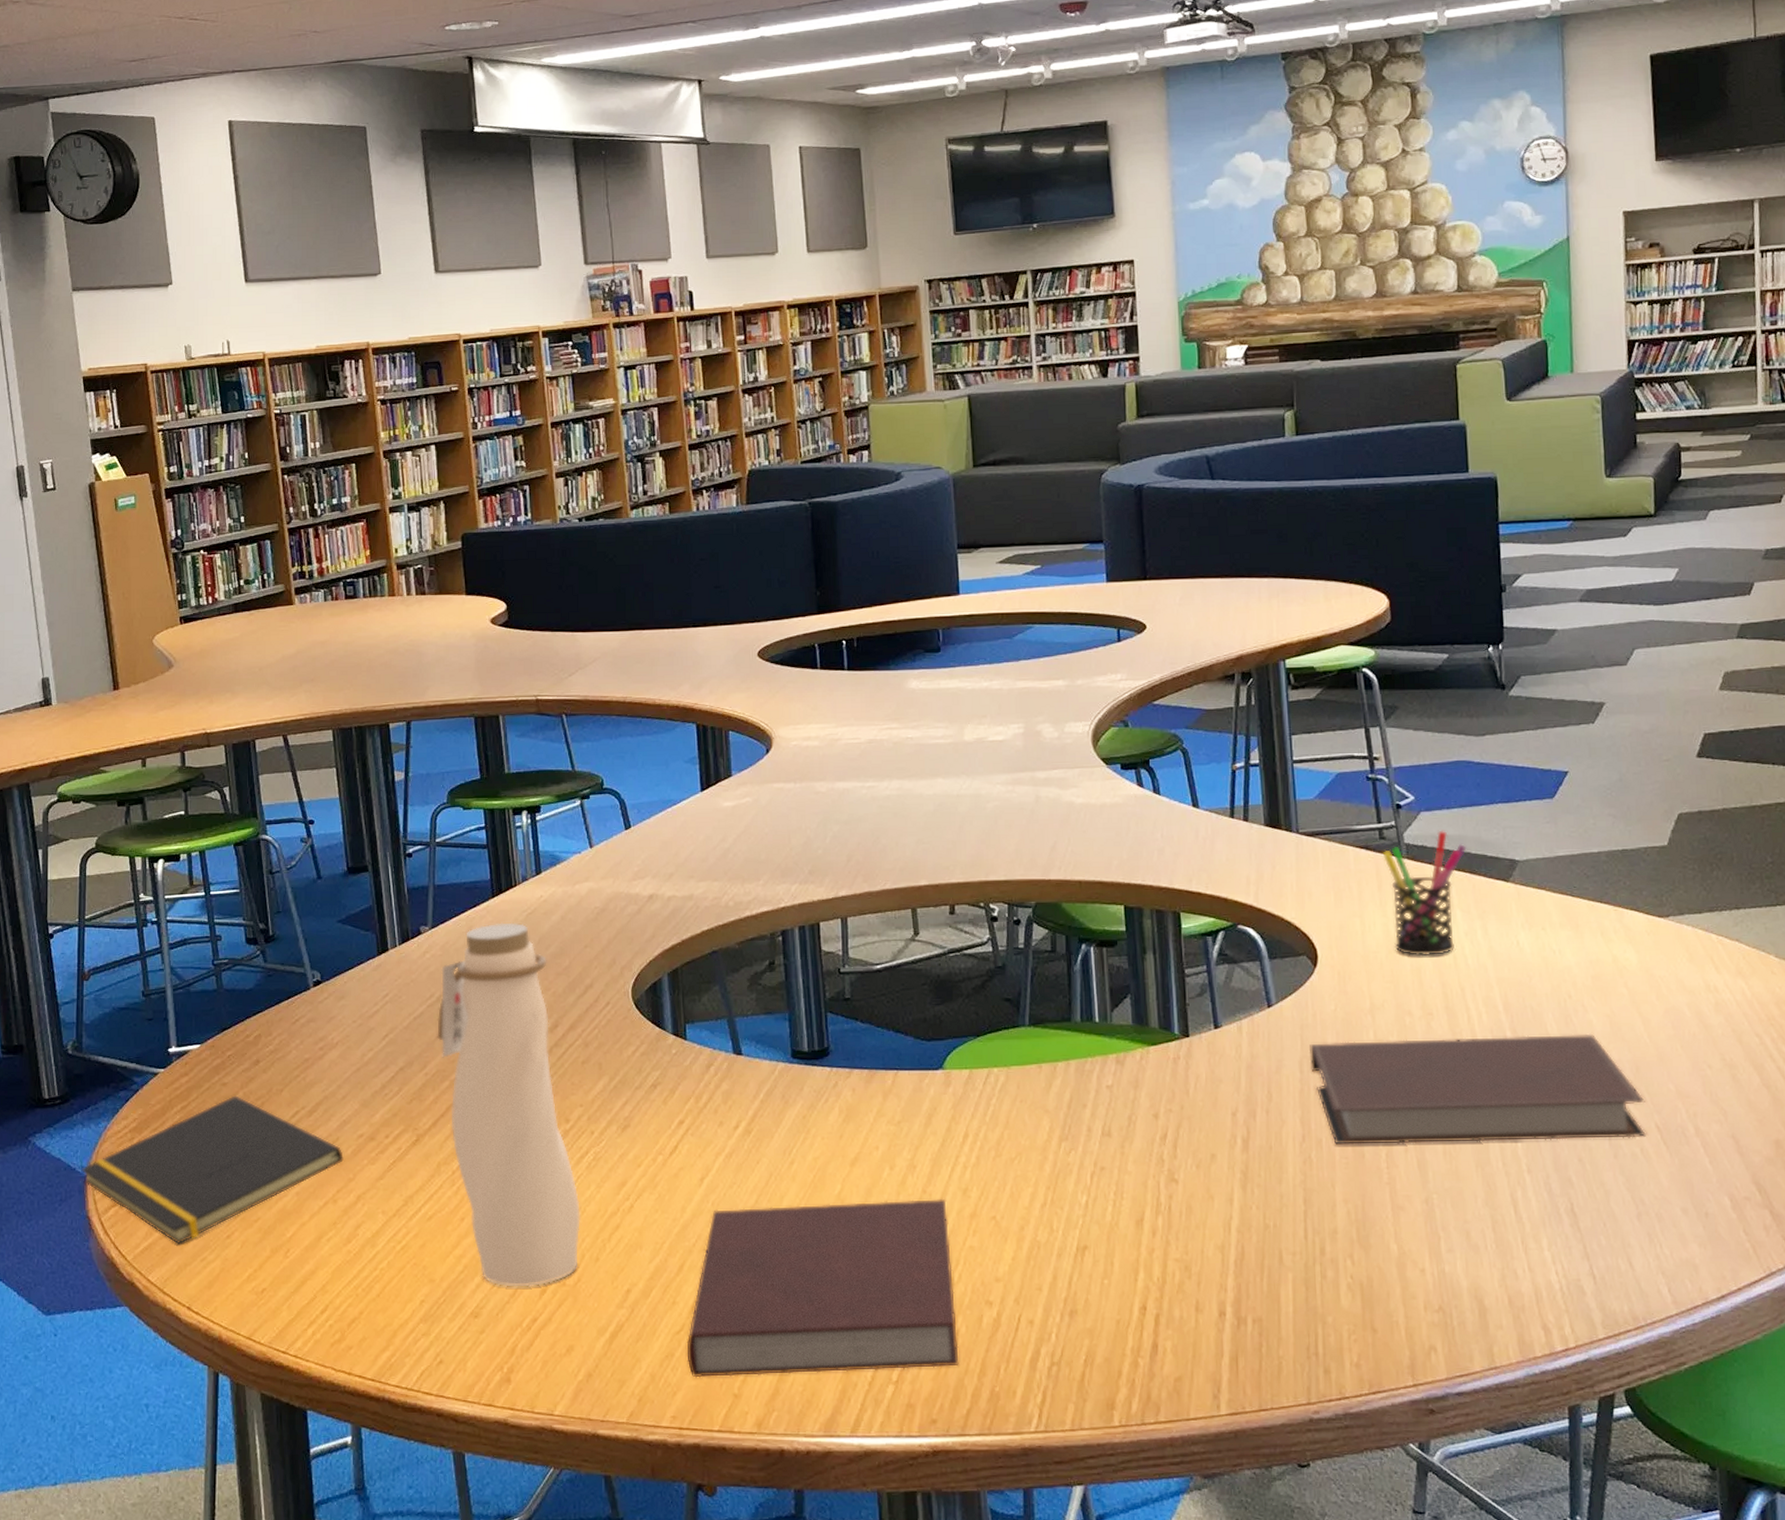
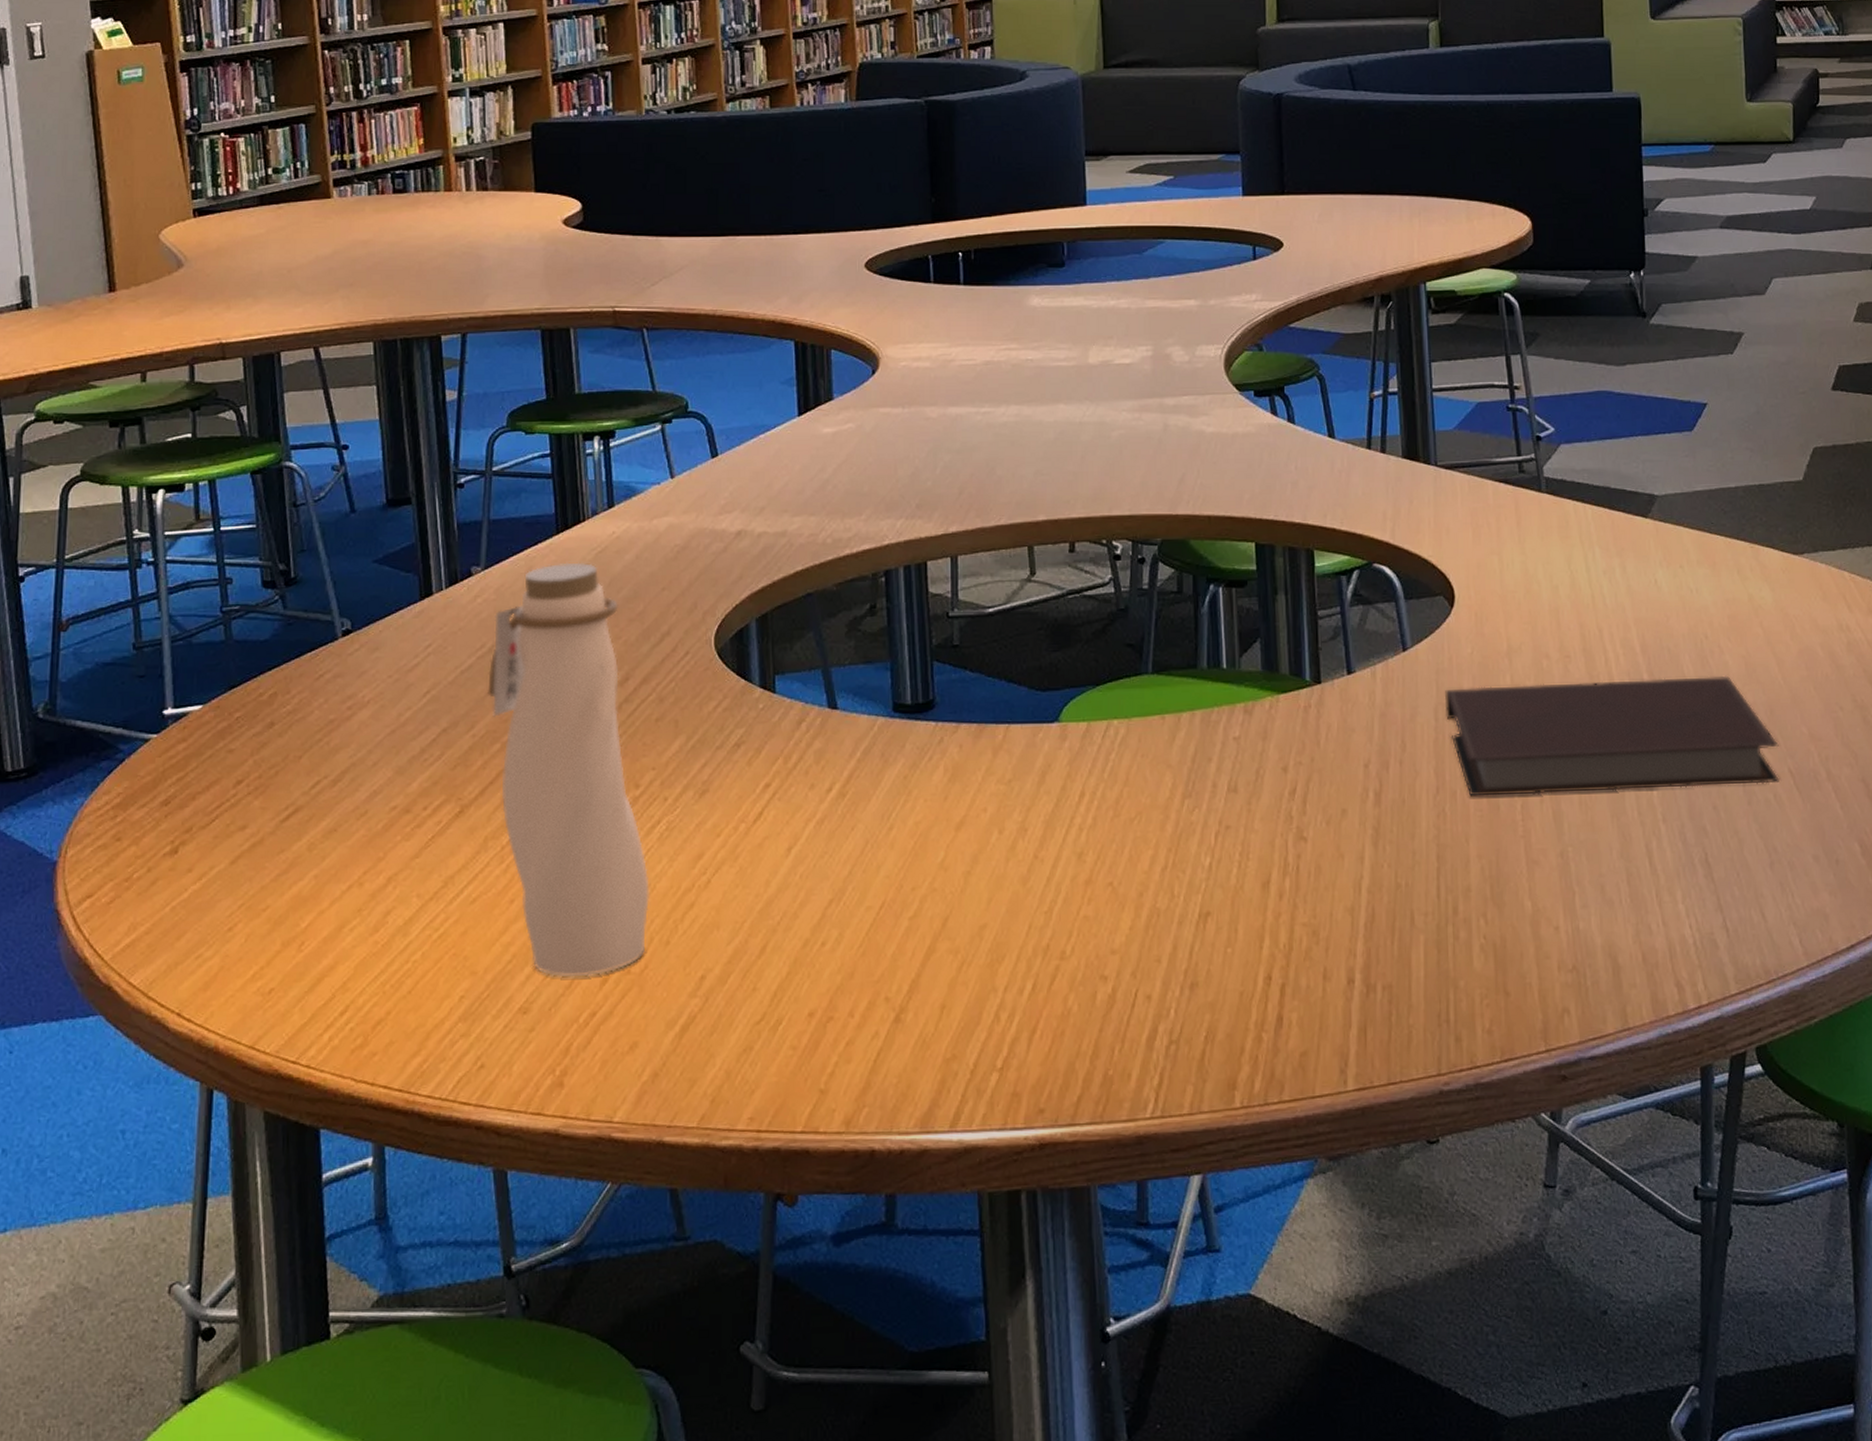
notepad: present [81,1095,344,1244] -> none [50,764,373,940]
notebook: present [686,1198,959,1378] -> none [767,864,1070,1073]
pen holder: present [1382,830,1467,956] -> none [1521,463,1606,595]

